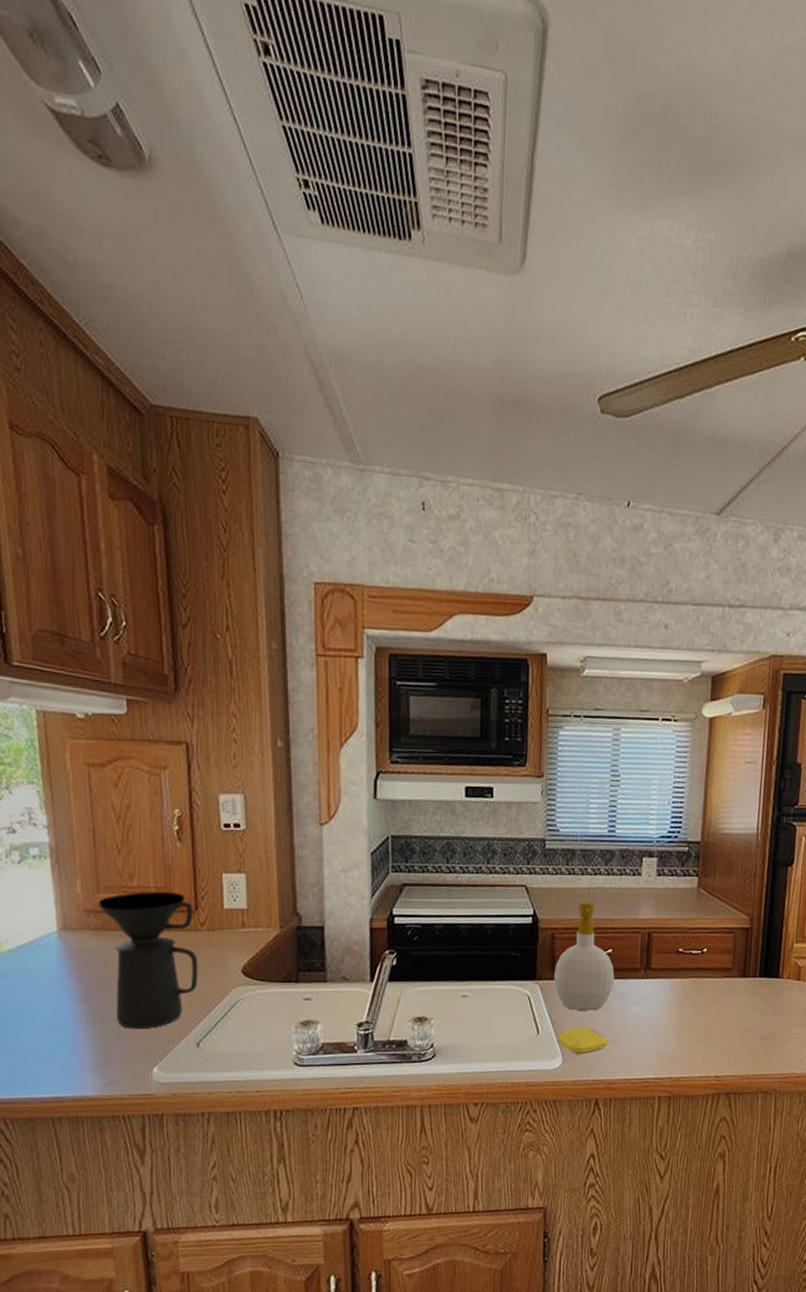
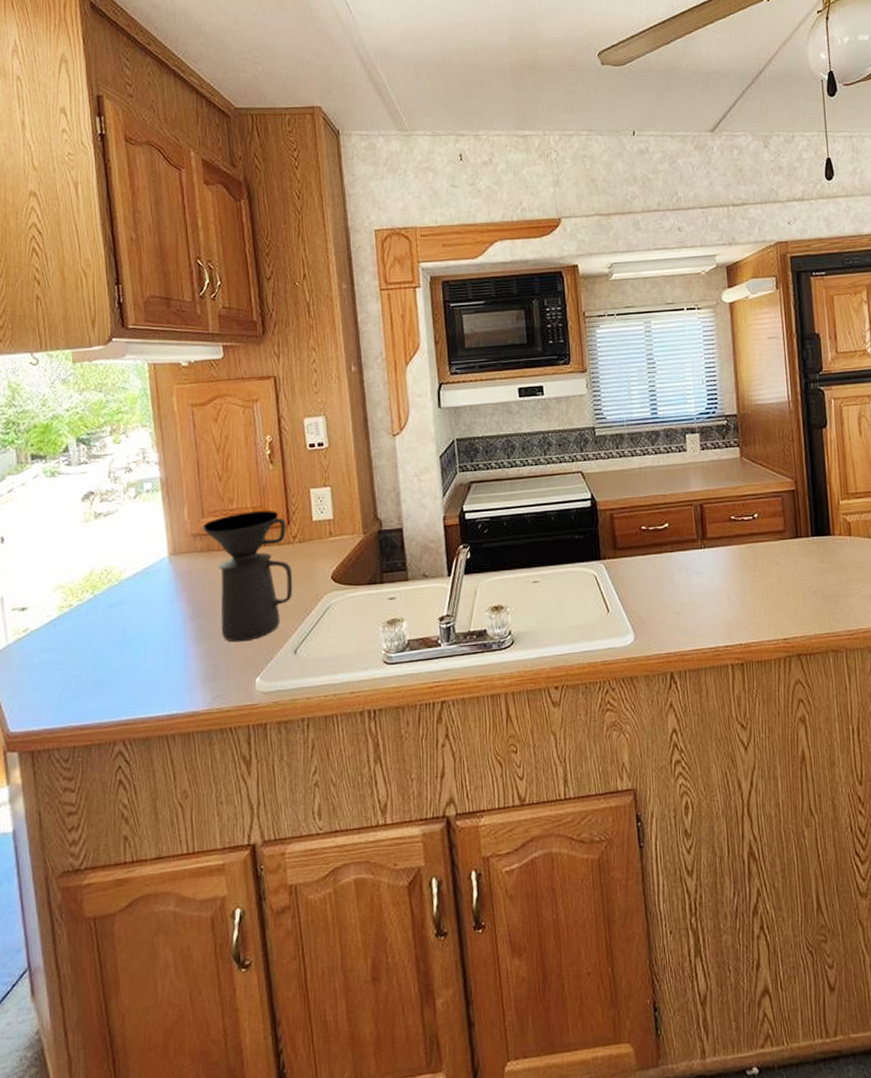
soap bottle: present [554,901,615,1011] -> none [617,480,674,586]
soap bar: present [557,1027,608,1055] -> none [627,601,675,629]

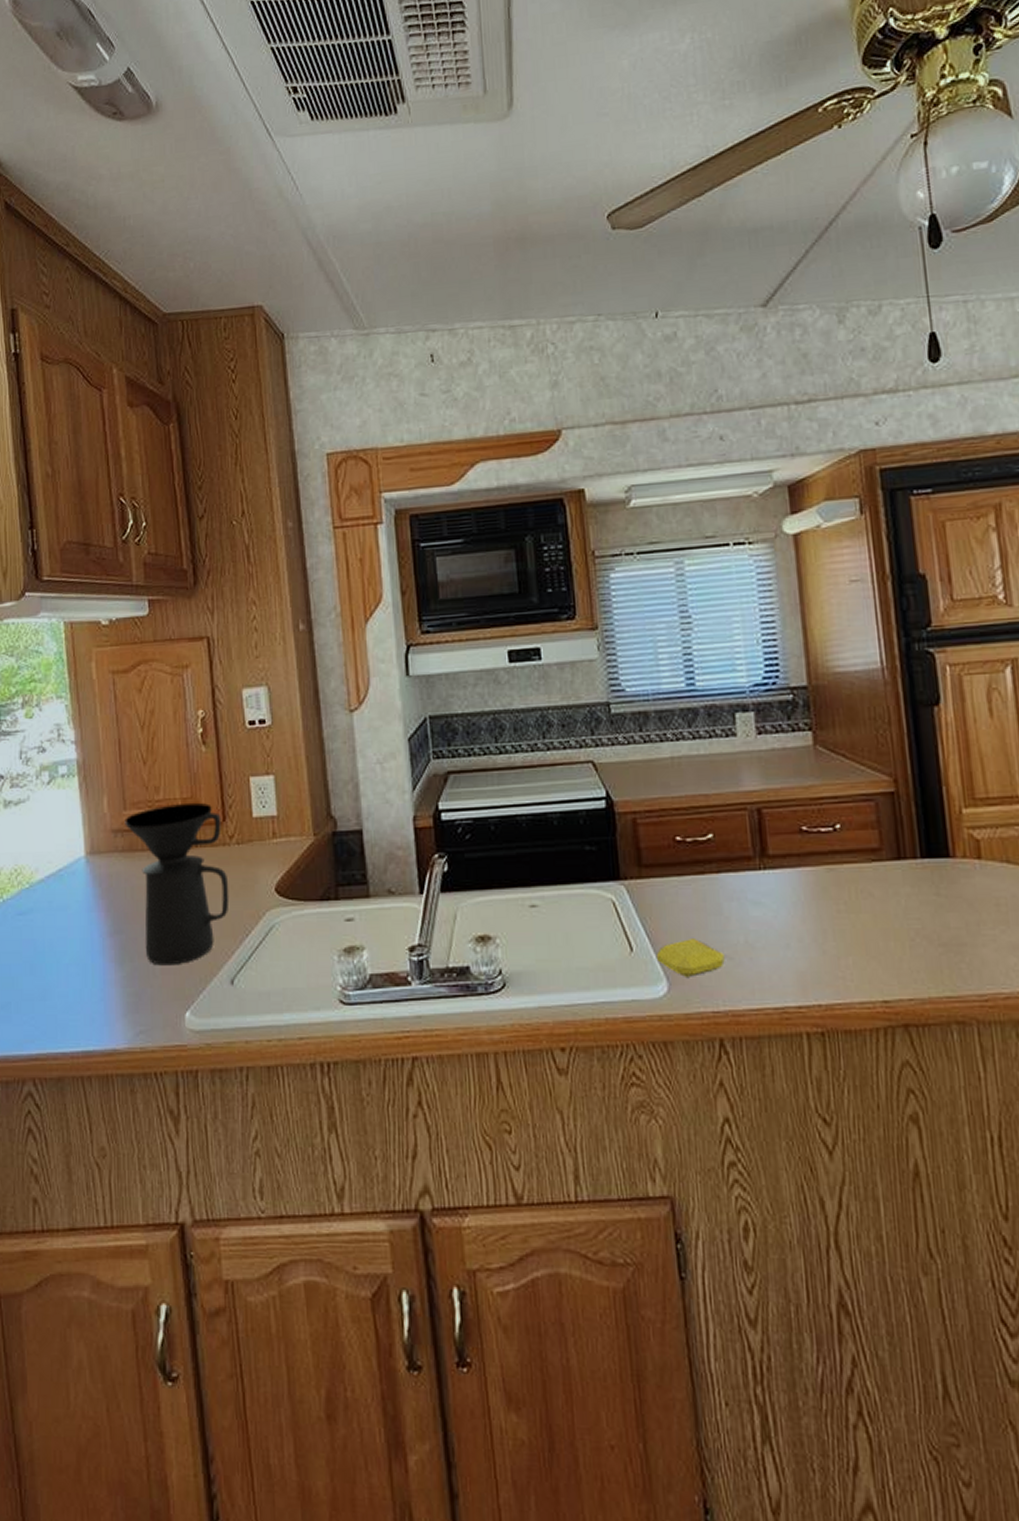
soap bar: none [627,601,675,629] -> present [657,939,725,977]

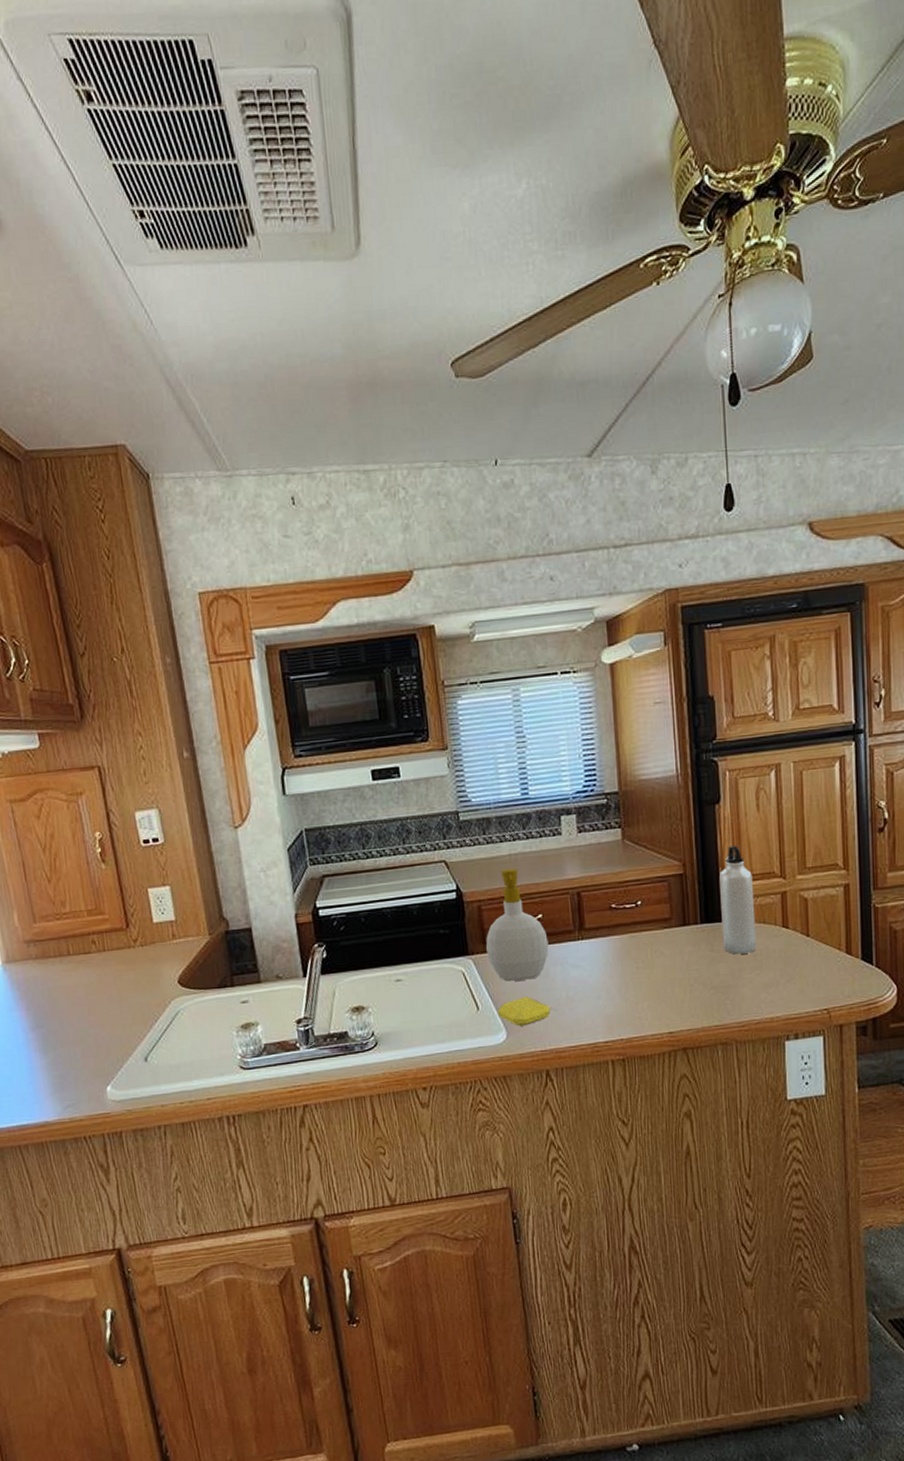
coffee maker: present [124,802,230,966] -> none [35,913,138,1051]
soap bottle: none [642,775,722,917] -> present [486,868,549,981]
water bottle: none [943,760,1000,902] -> present [719,846,757,954]

